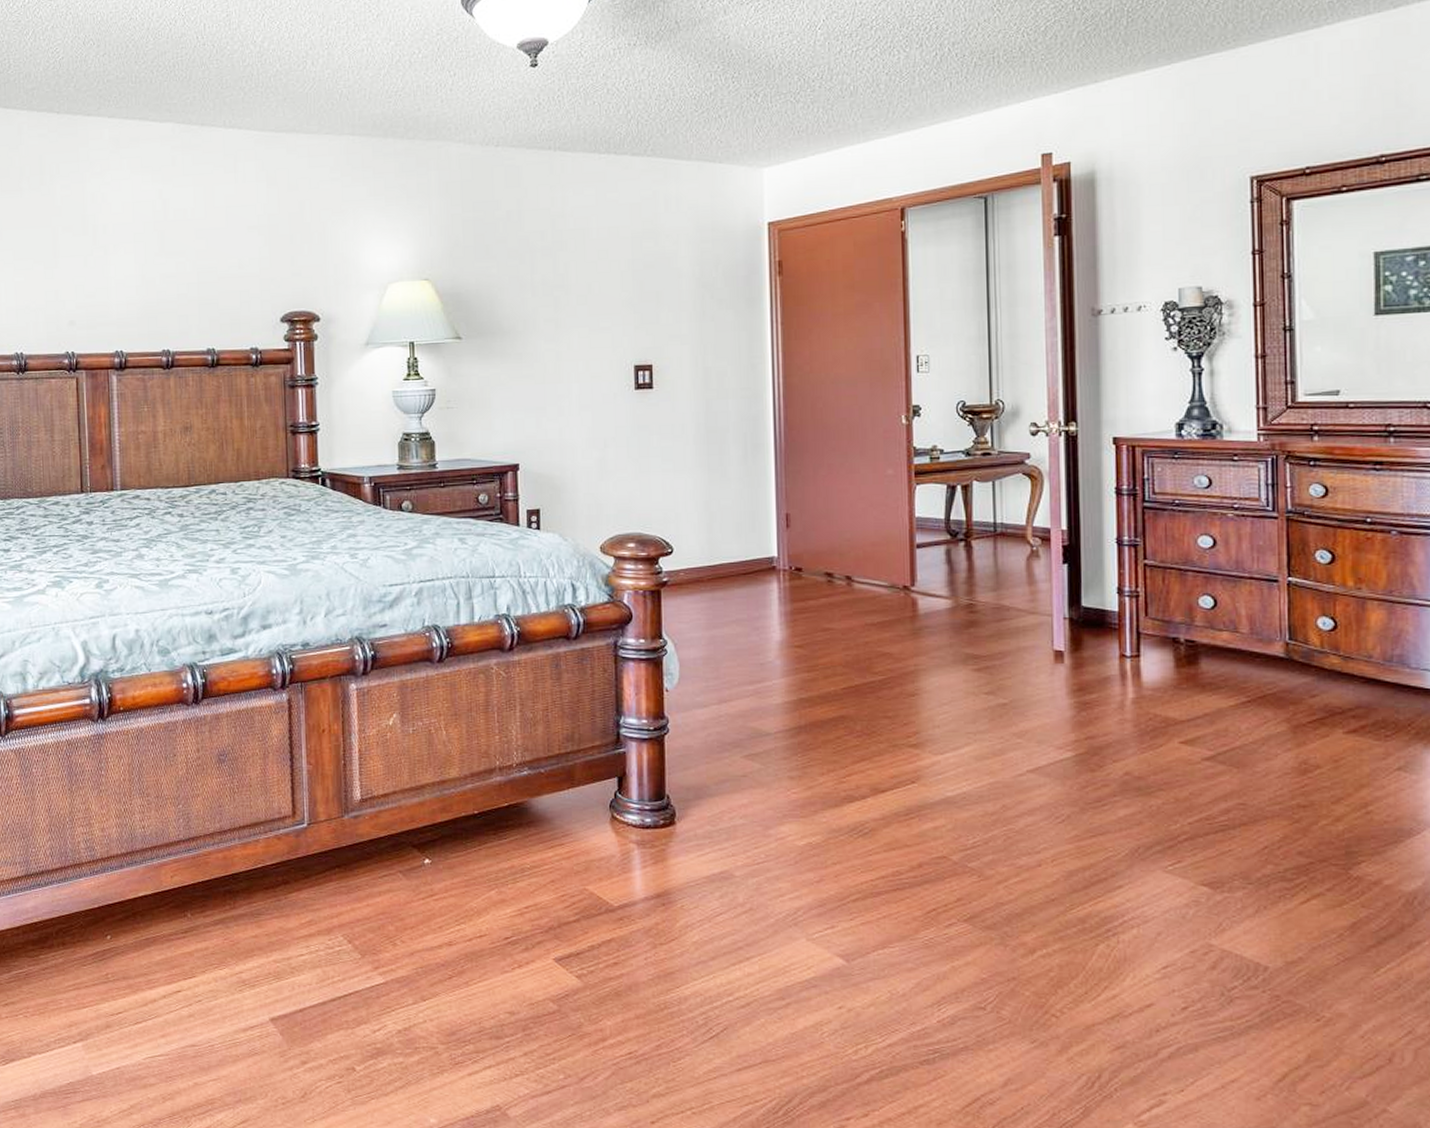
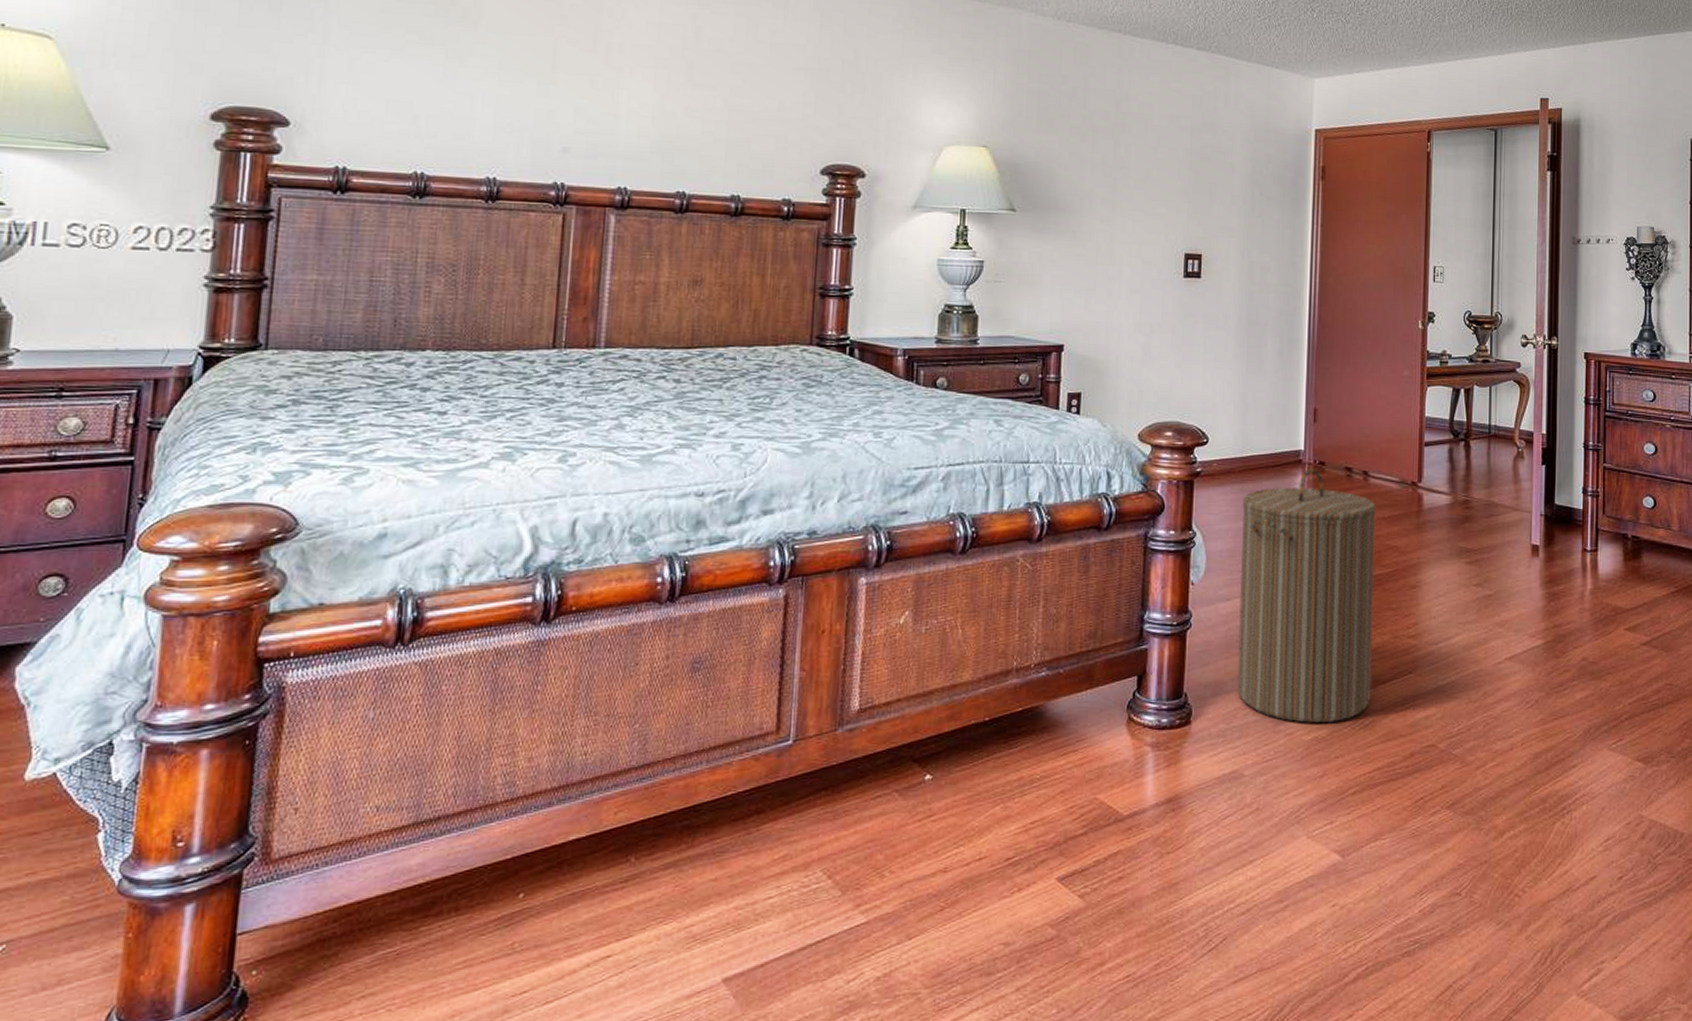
laundry hamper: none [713,575,870,830] -> present [1237,469,1376,724]

